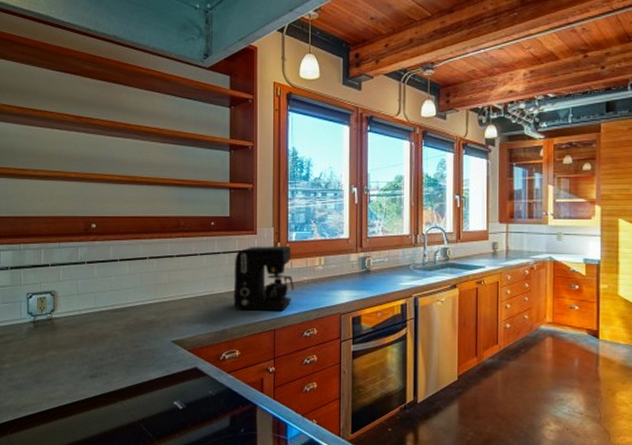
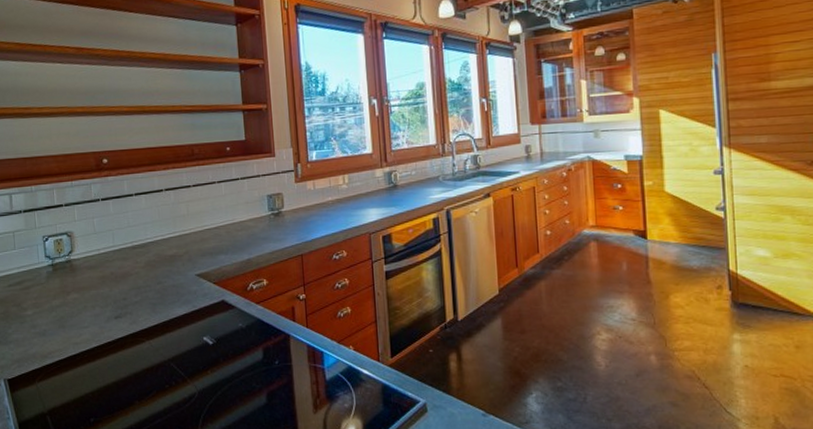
coffee maker: present [233,246,294,311] -> none [254,166,319,237]

